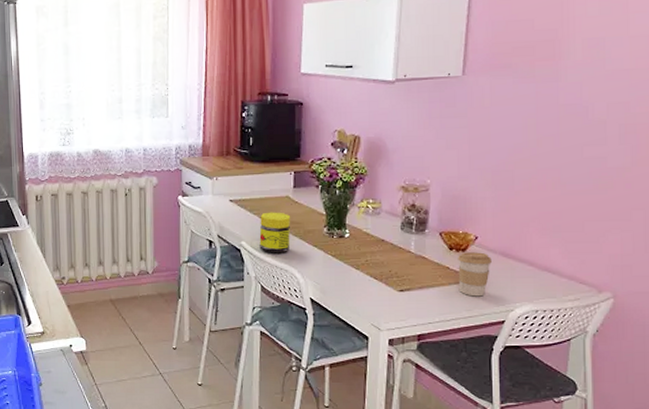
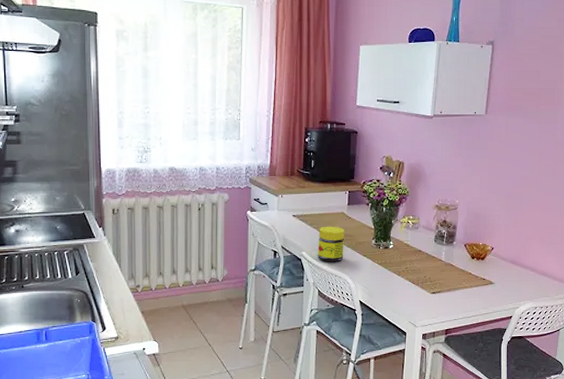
coffee cup: present [458,252,492,297] -> none [478,260,503,297]

